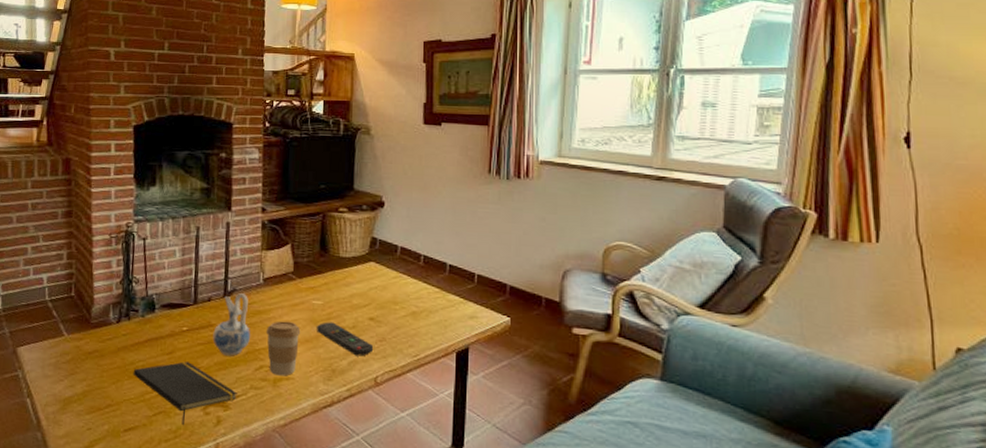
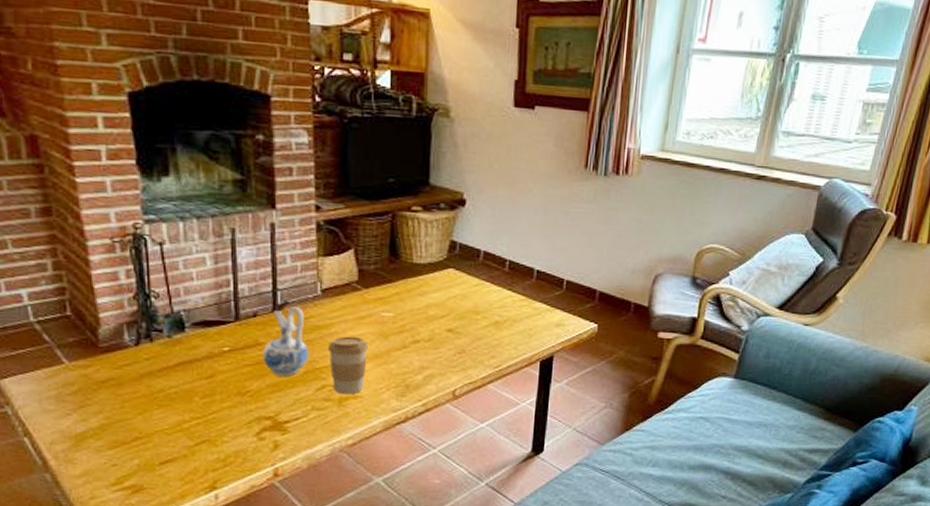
notepad: present [133,361,237,426] -> none [164,385,297,454]
remote control: present [317,322,374,357] -> none [387,335,452,370]

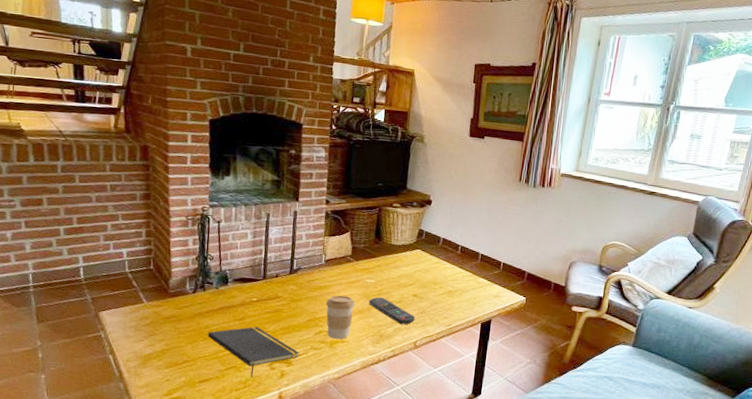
notepad: none [164,385,297,454] -> present [207,326,299,378]
ceramic pitcher: present [262,307,308,377] -> none [279,271,312,323]
remote control: none [387,335,452,370] -> present [369,297,416,325]

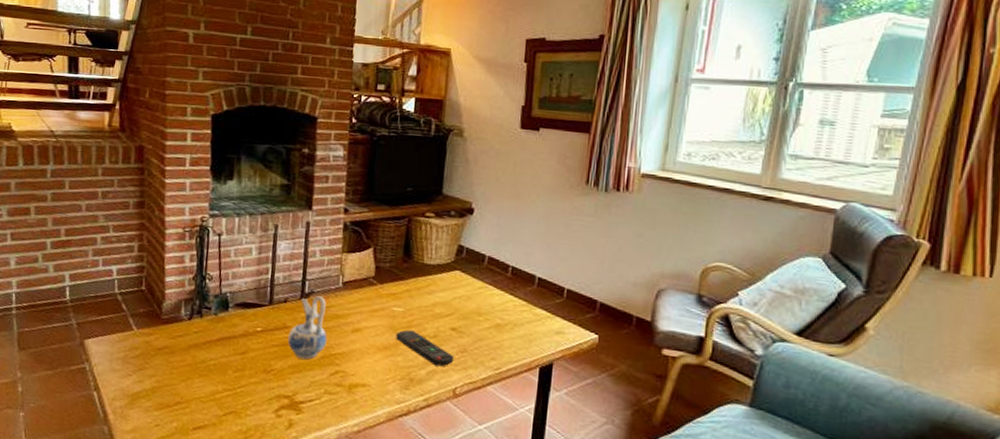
notepad: present [207,326,299,378] -> none [203,362,311,427]
ceramic pitcher: none [279,271,312,323] -> present [287,296,327,360]
coffee cup: present [325,295,356,340] -> none [343,326,380,383]

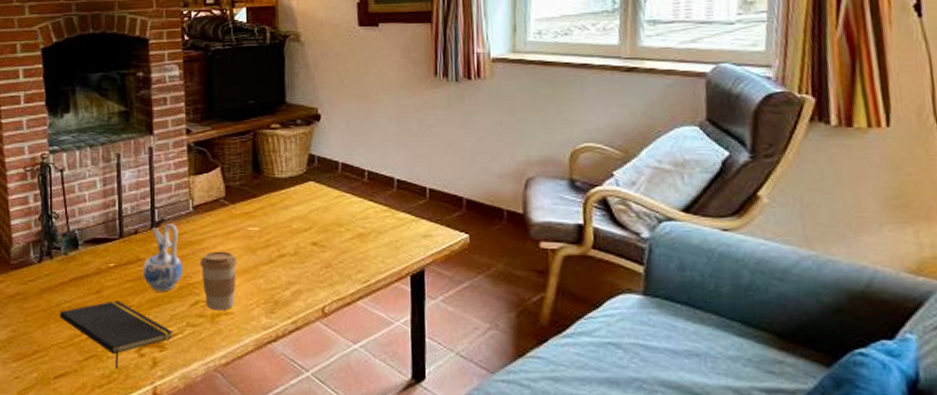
notepad: none [203,362,311,427] -> present [59,300,173,370]
coffee cup: none [343,326,380,383] -> present [199,251,238,311]
remote control: present [396,330,455,367] -> none [255,249,319,285]

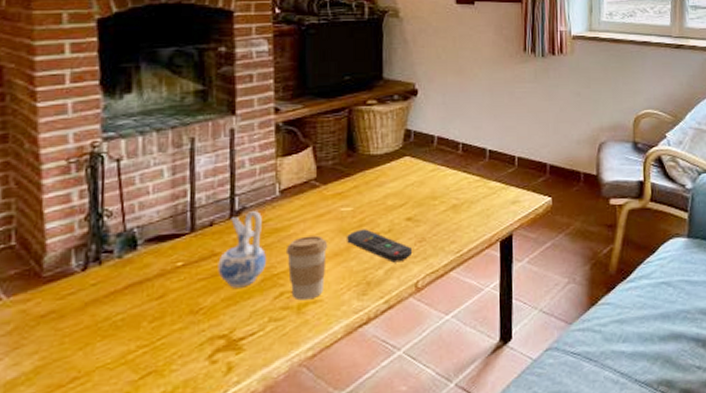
notepad: present [59,300,173,370] -> none [108,304,253,384]
remote control: none [255,249,319,285] -> present [347,229,413,263]

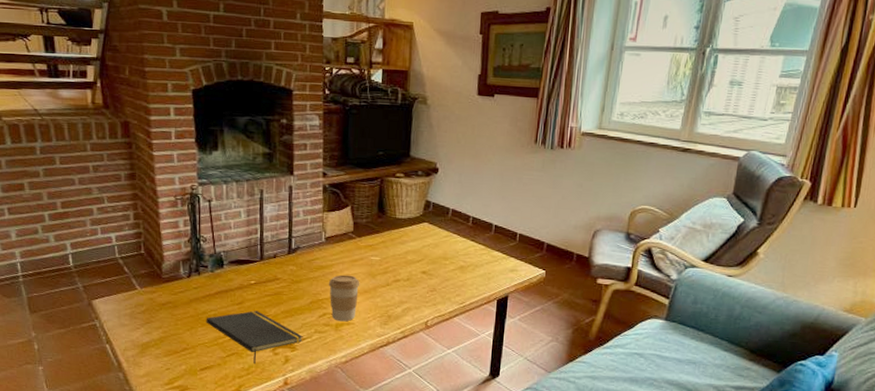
notepad: none [108,304,253,384] -> present [206,310,303,365]
ceramic pitcher: present [218,211,266,288] -> none [279,251,314,306]
remote control: present [347,229,413,263] -> none [375,275,426,304]

